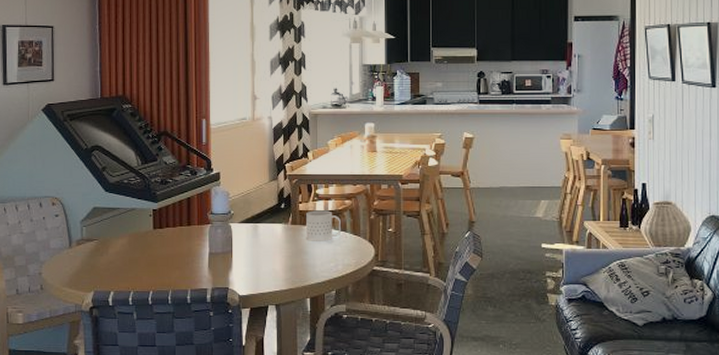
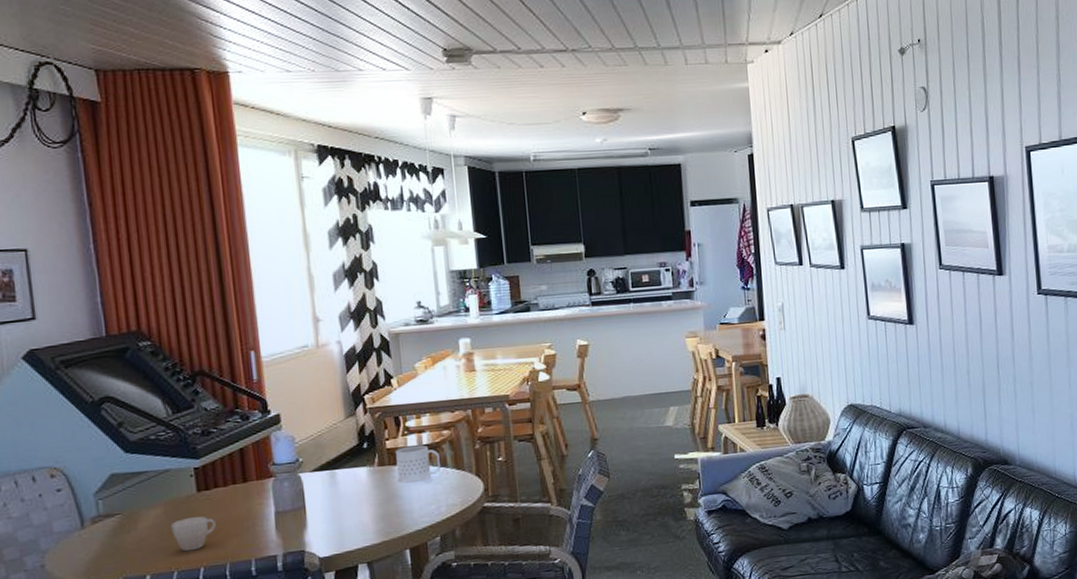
cup: none [132,249,164,276] -> present [171,516,216,552]

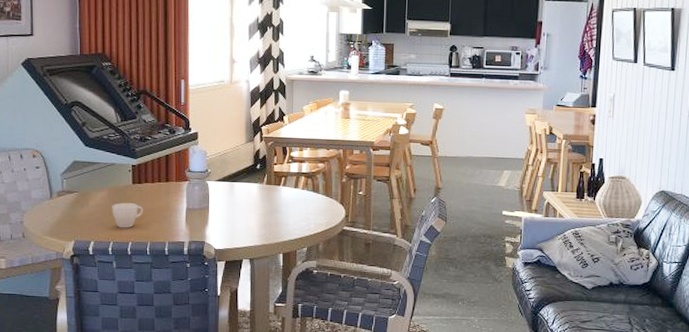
mug: present [394,445,442,483] -> none [280,172,315,202]

